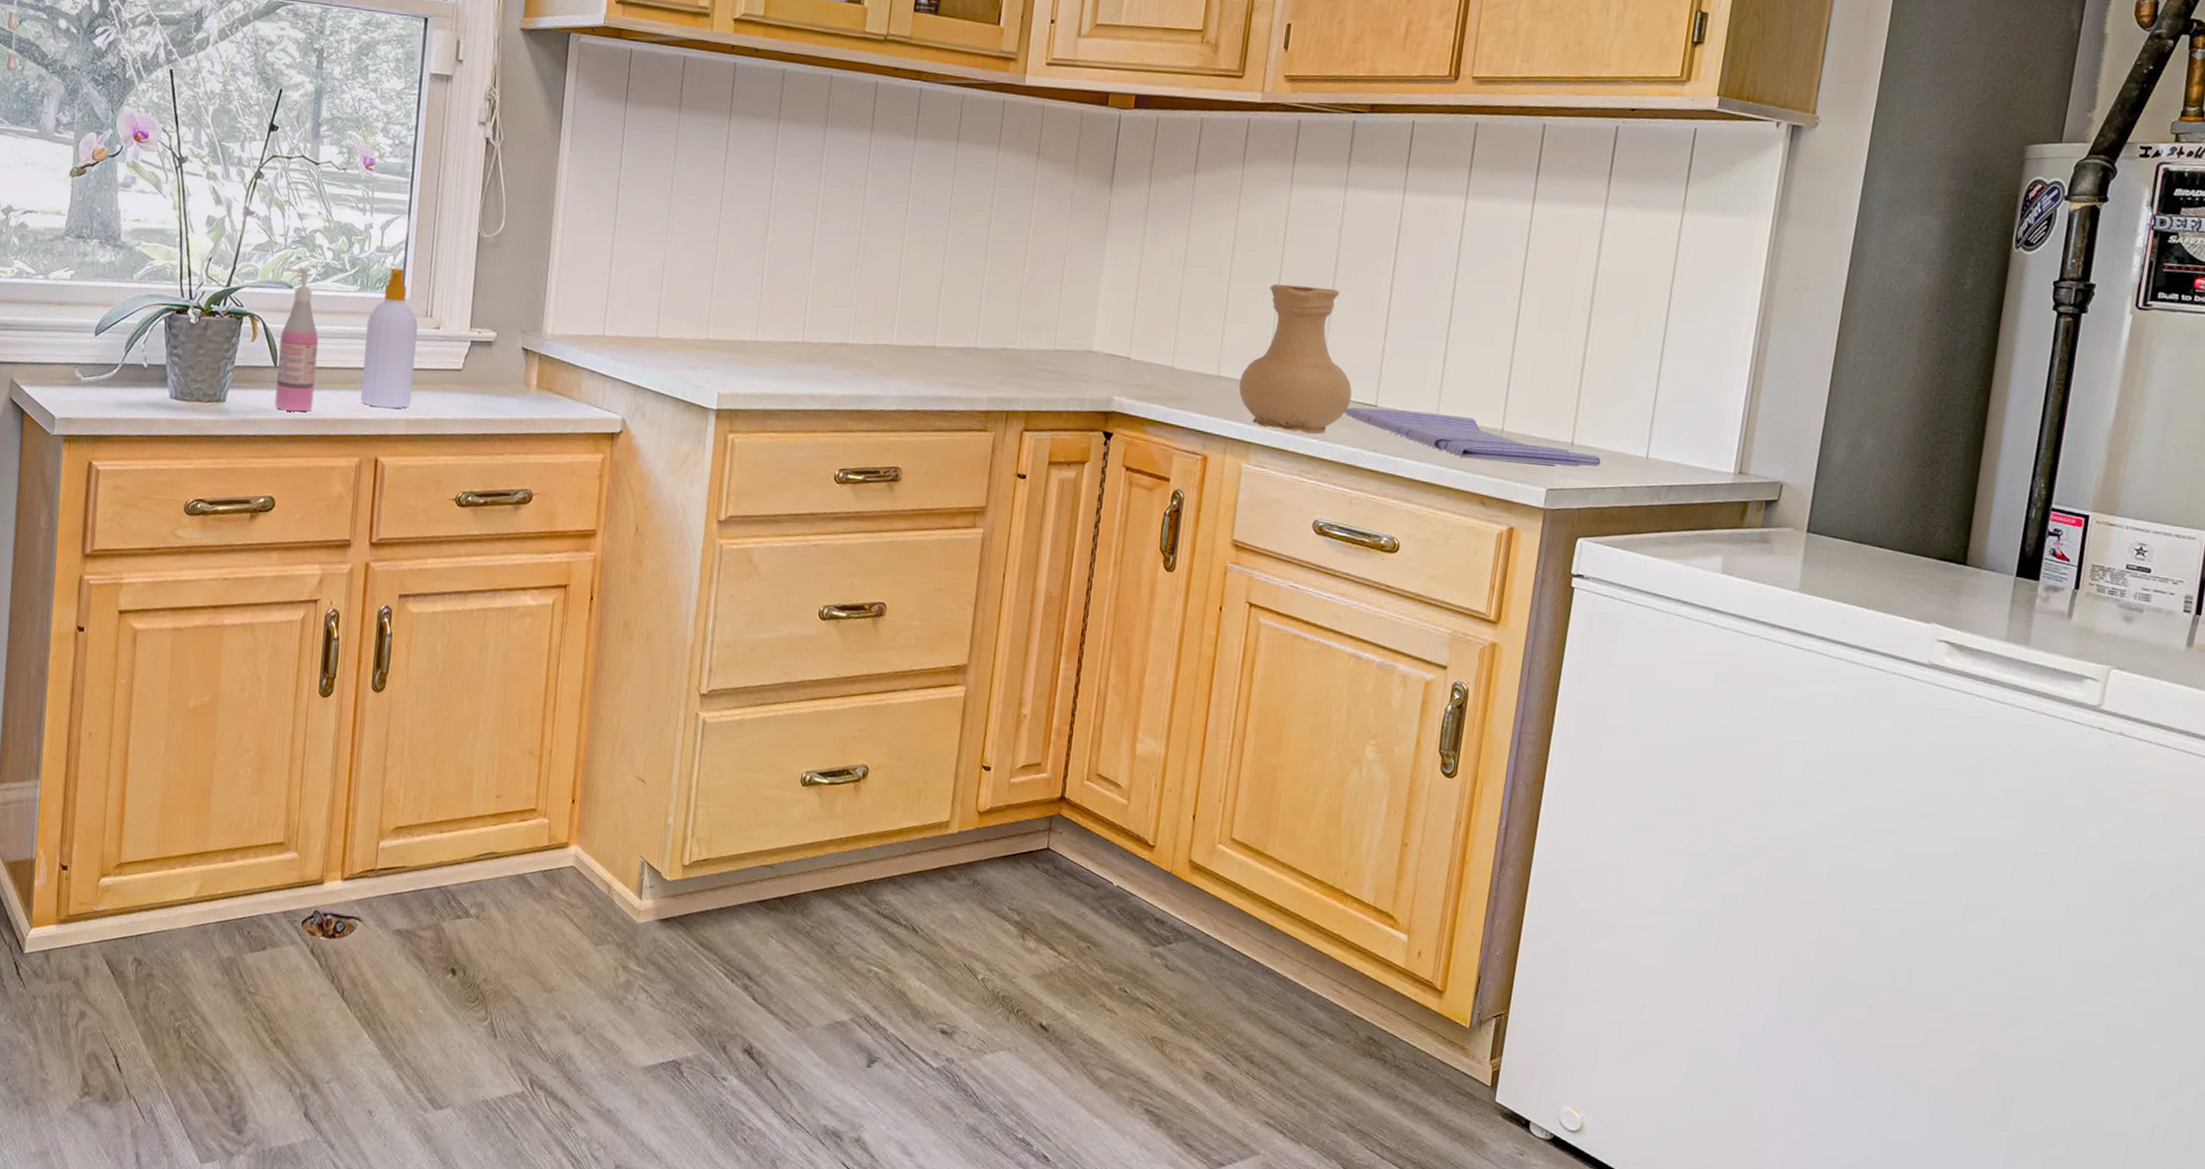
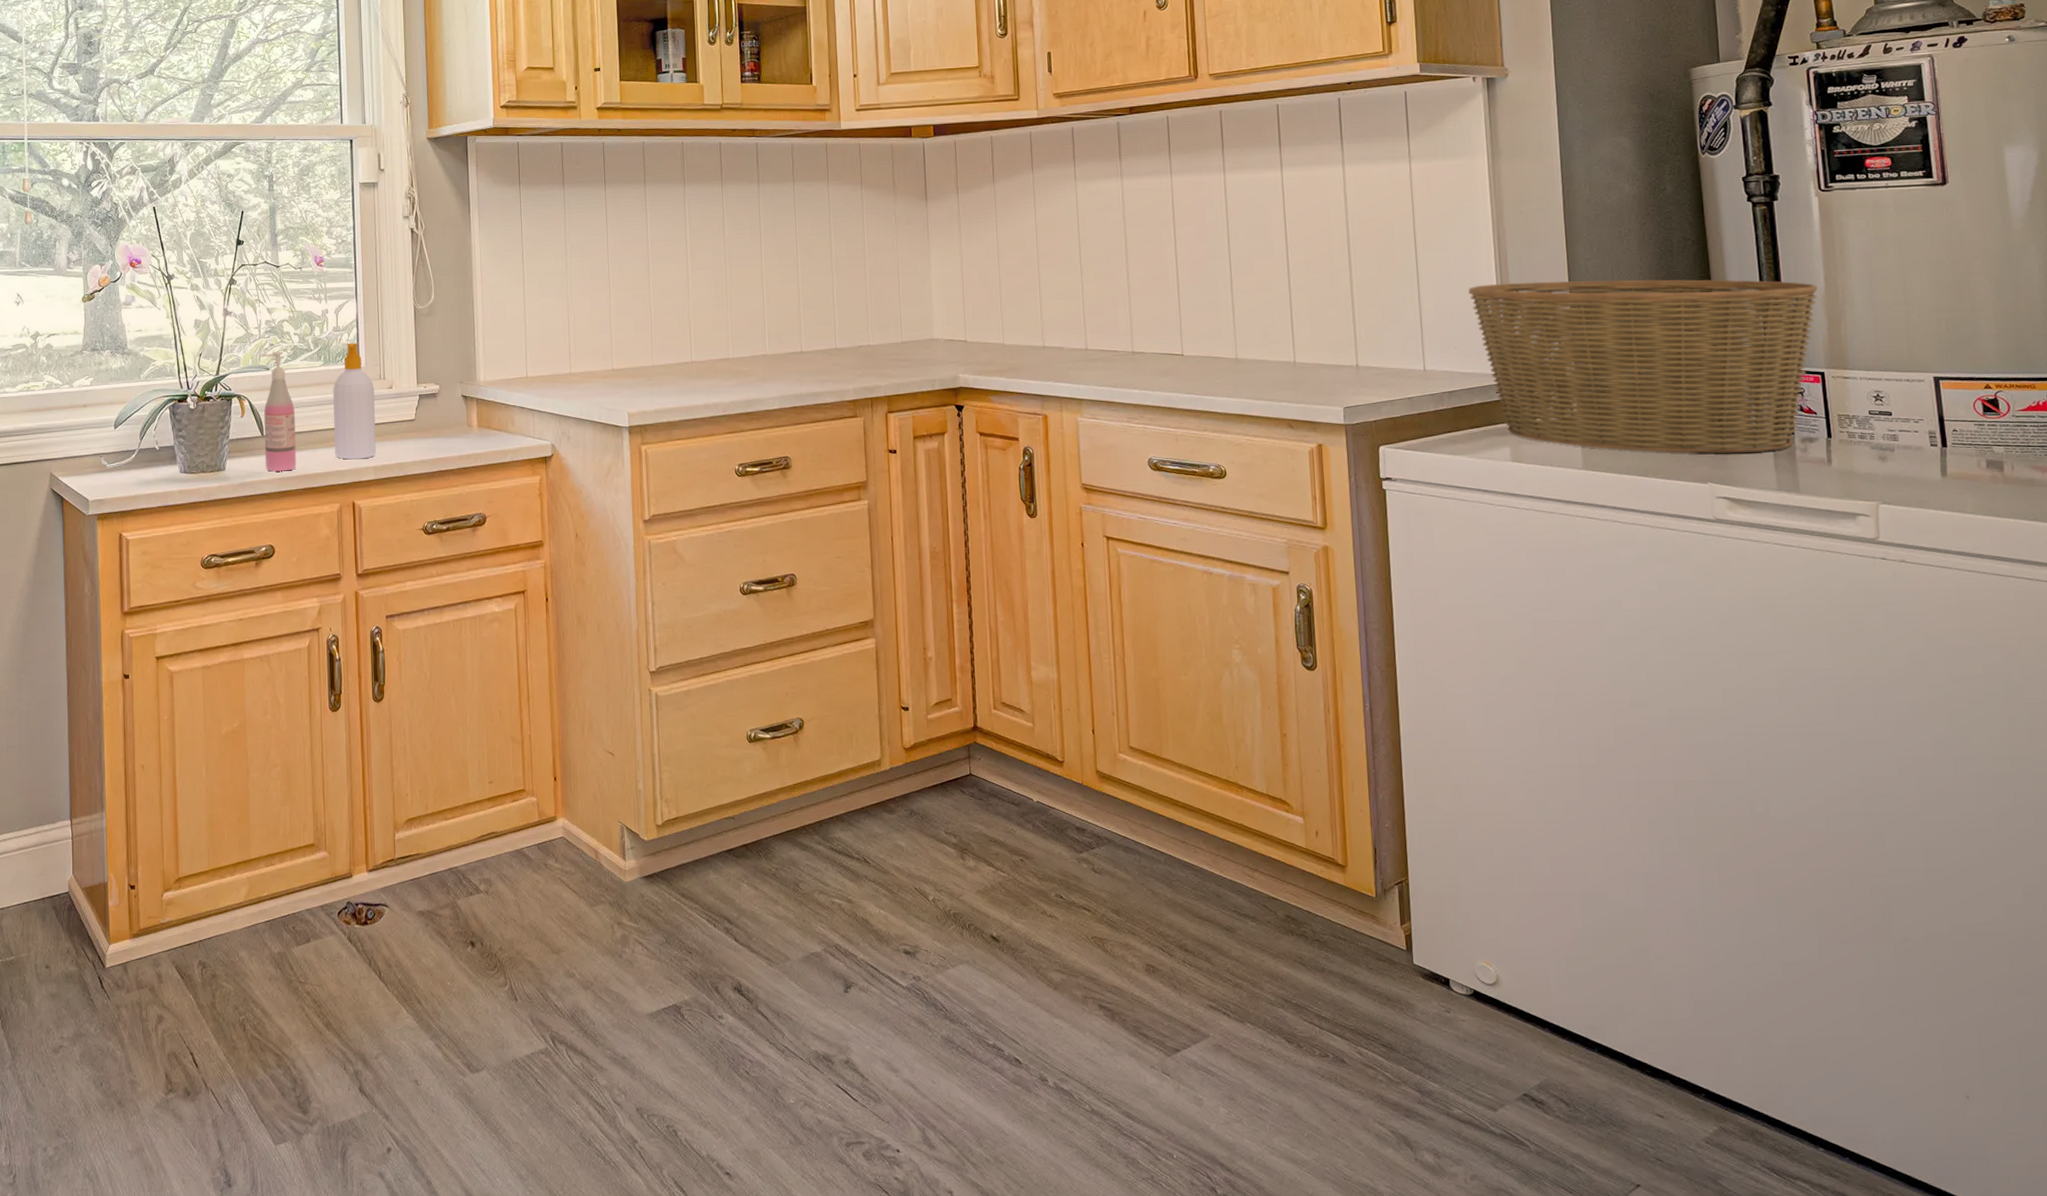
jug: present [1238,283,1352,435] -> none [1062,262,1160,386]
dishrag: present [1344,407,1601,467] -> none [1156,354,1385,389]
basket: none [1715,368,2106,597] -> present [1468,279,1818,454]

